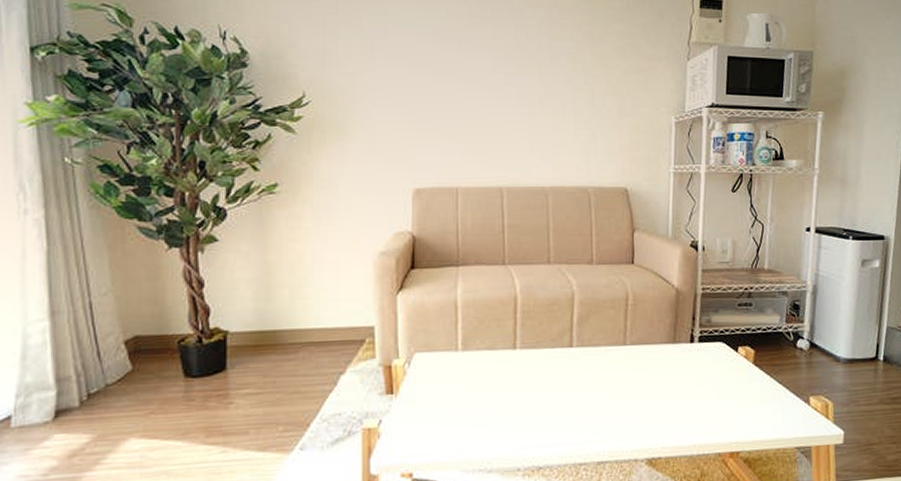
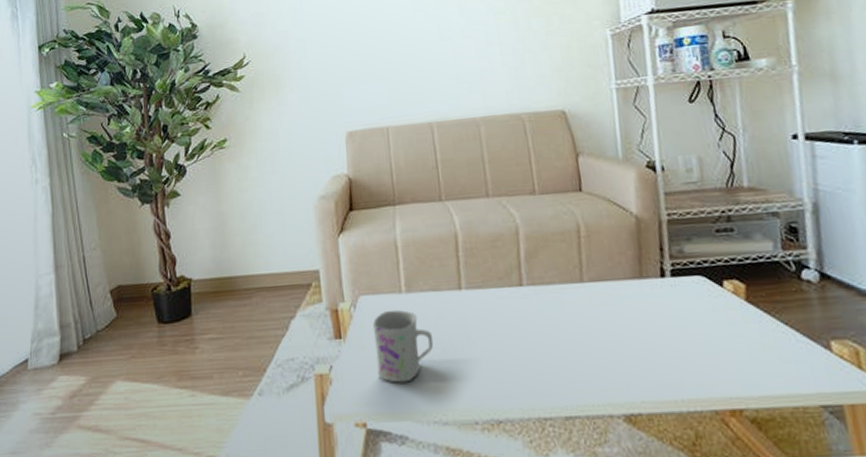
mug: none [426,367,485,436] -> present [372,310,434,383]

